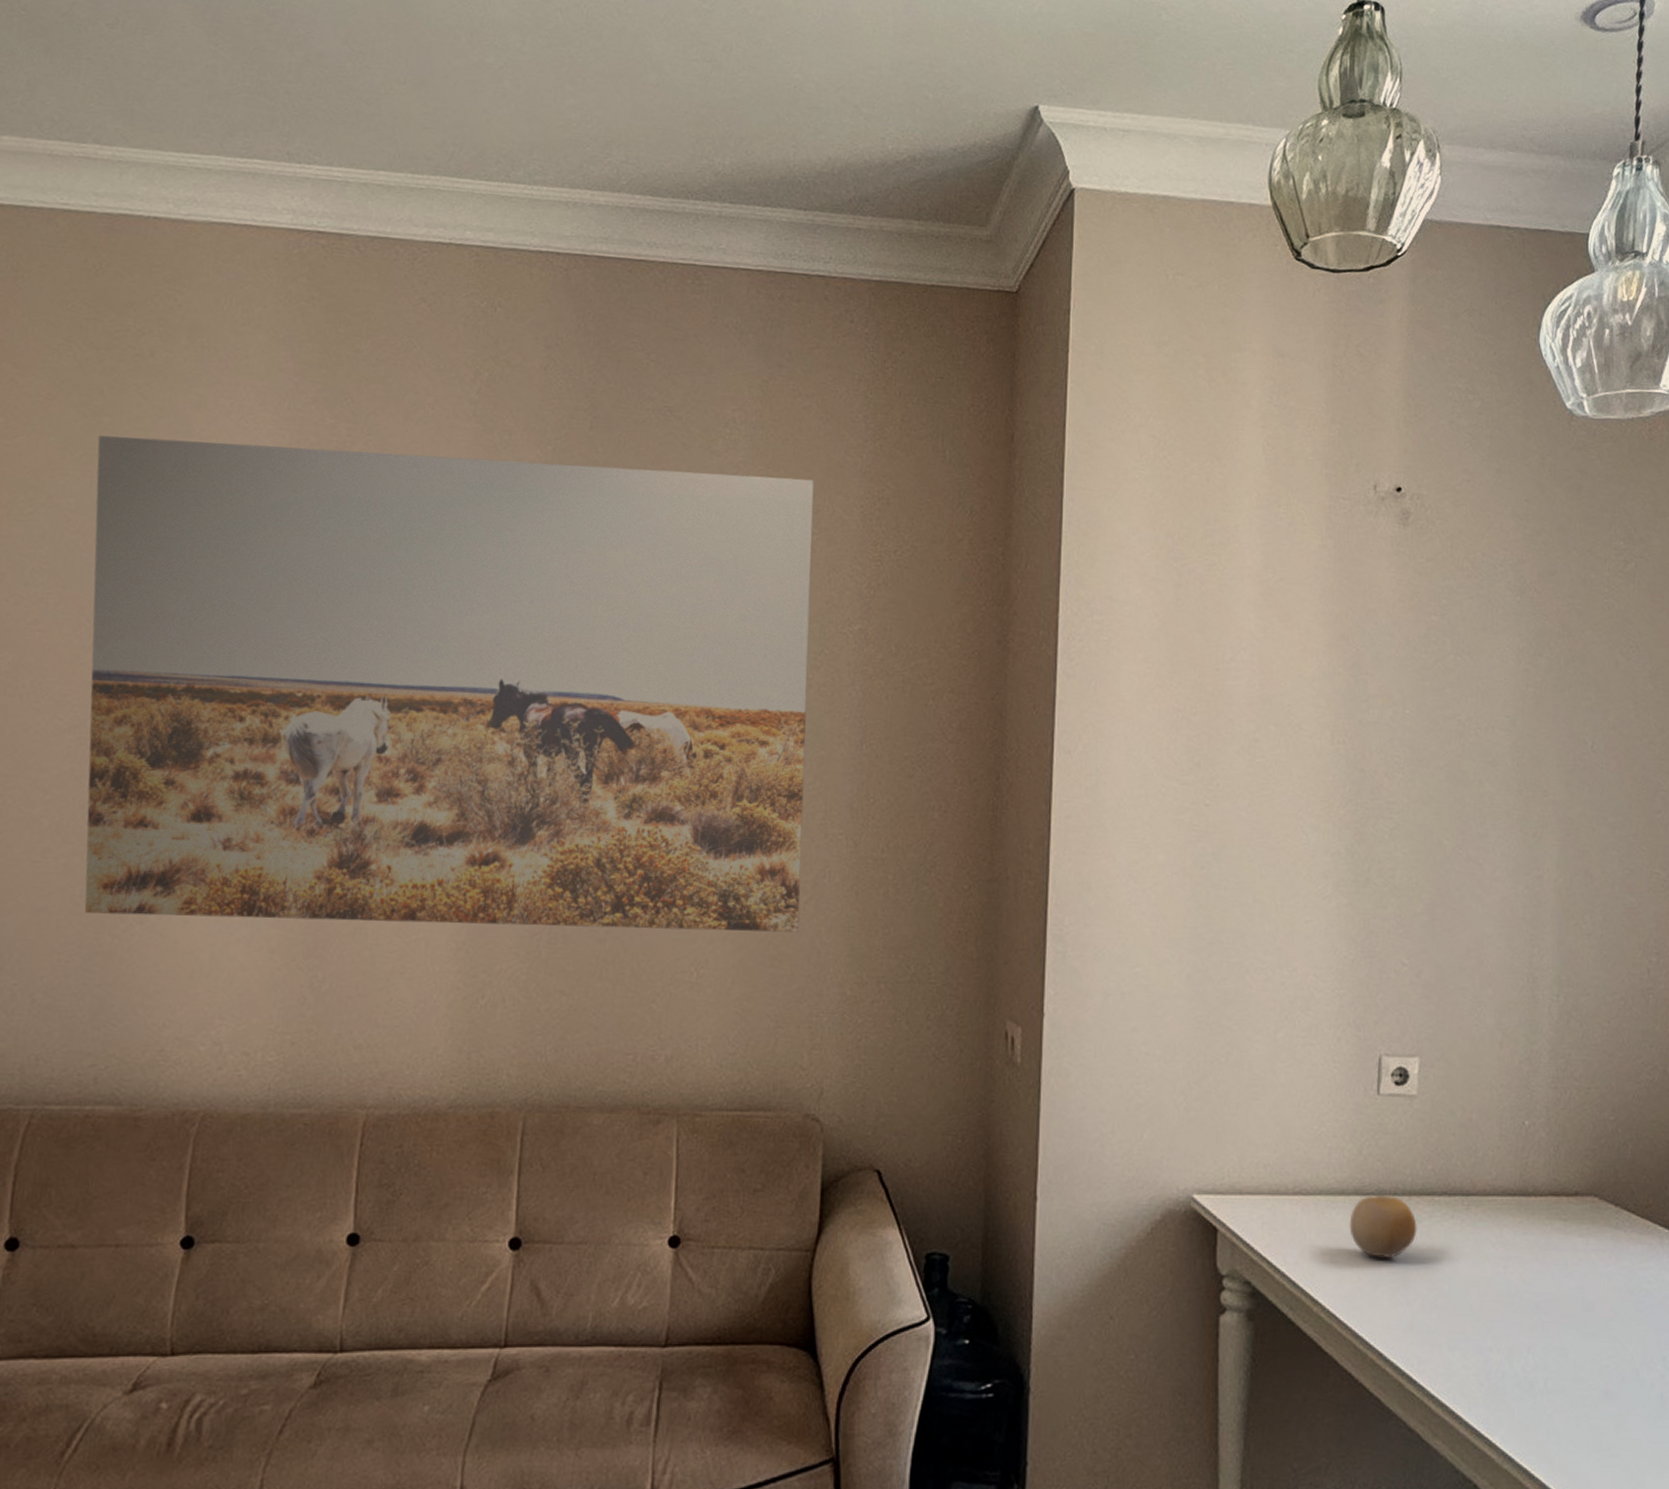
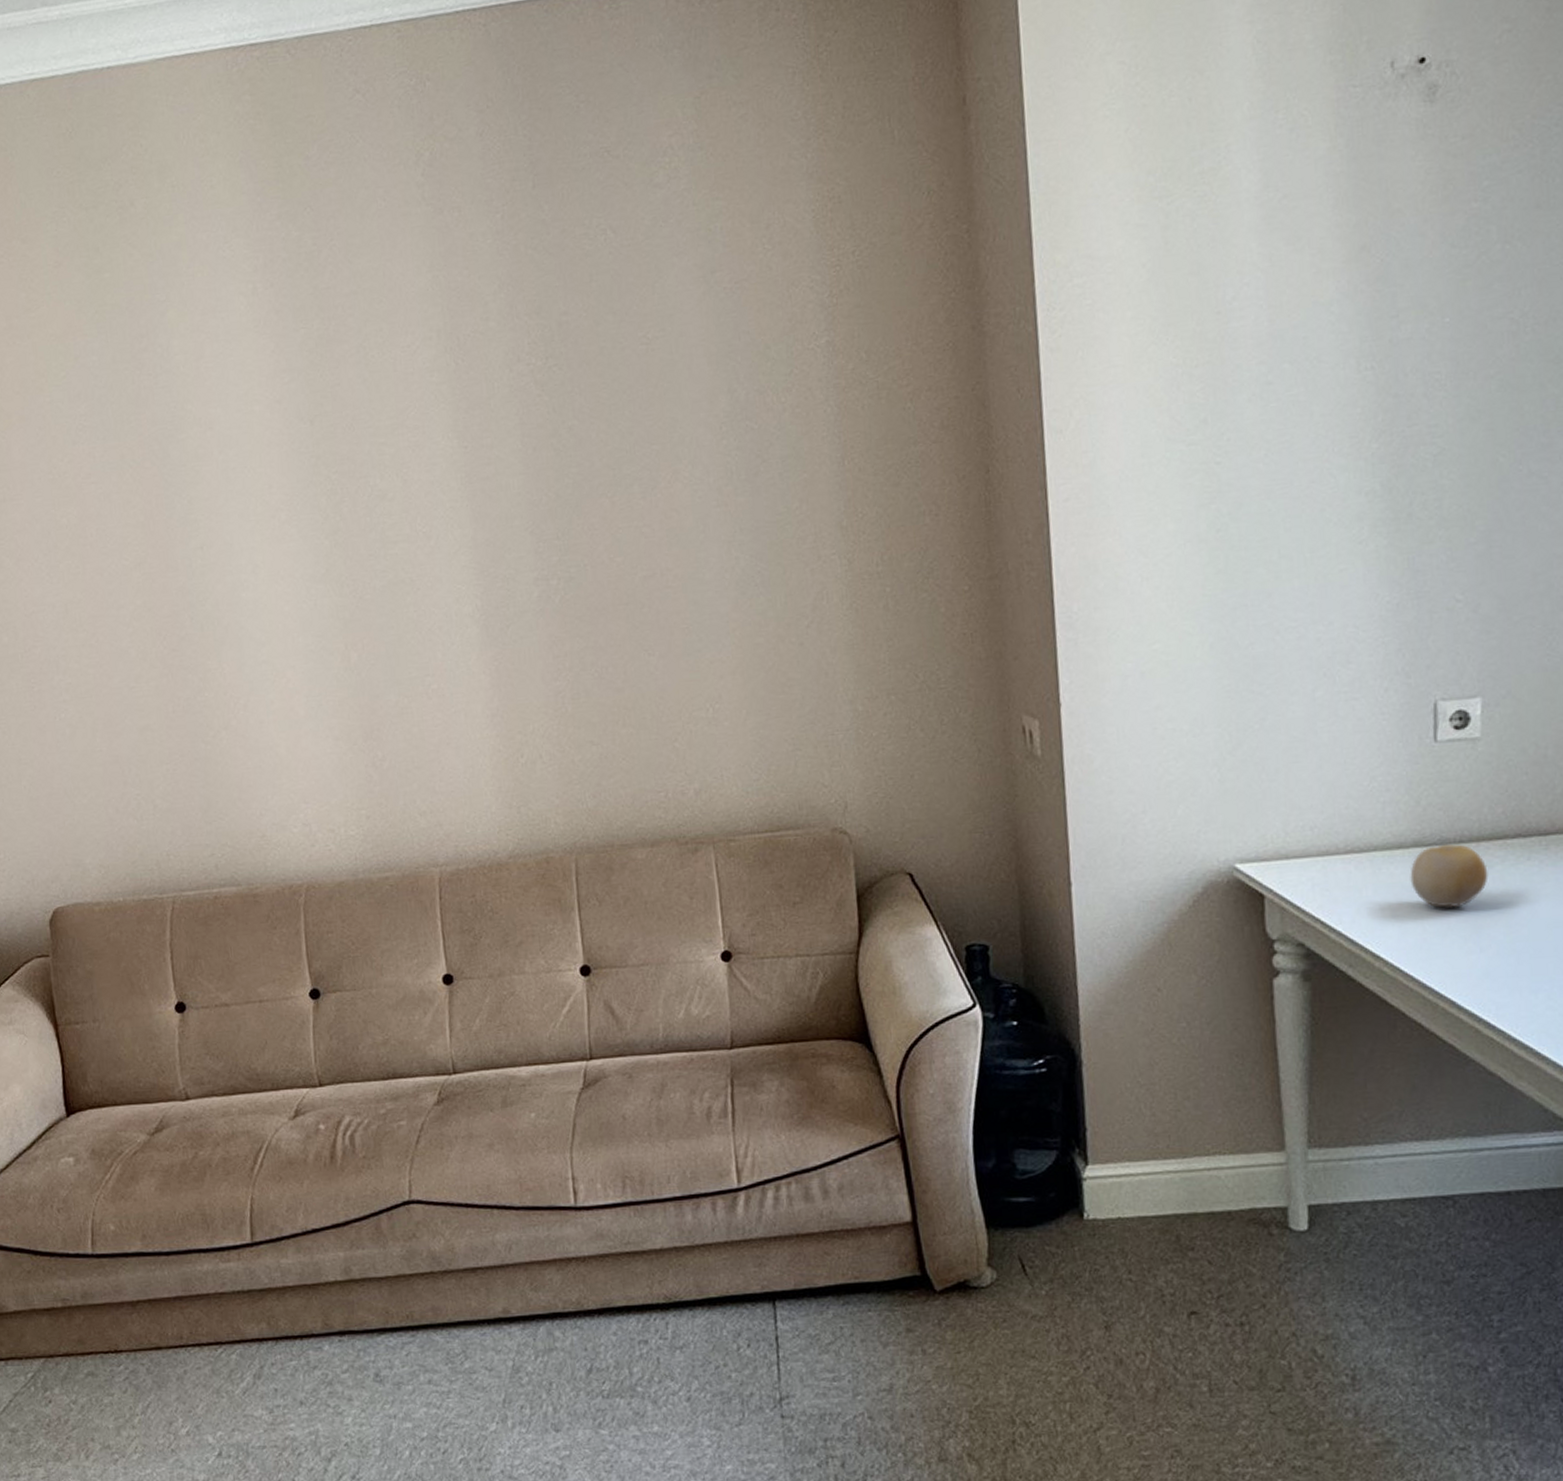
wall art: present [84,435,814,933] -> none [104,192,804,726]

